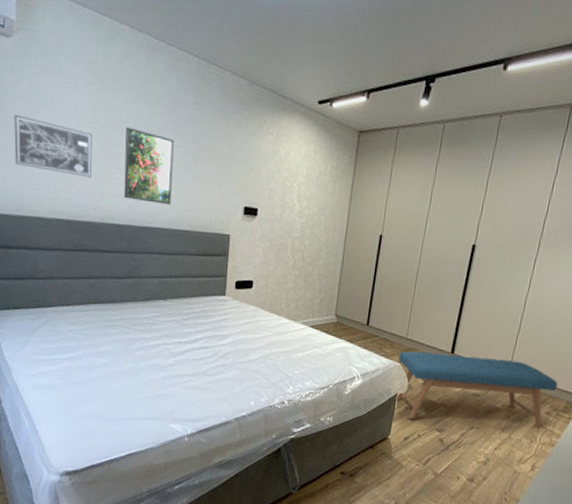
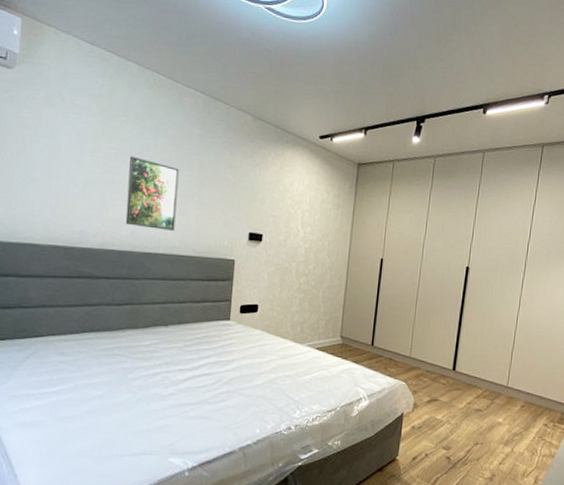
wall art: present [14,115,92,178] -> none [9,142,95,204]
bench: present [395,351,558,428] -> none [401,369,552,440]

